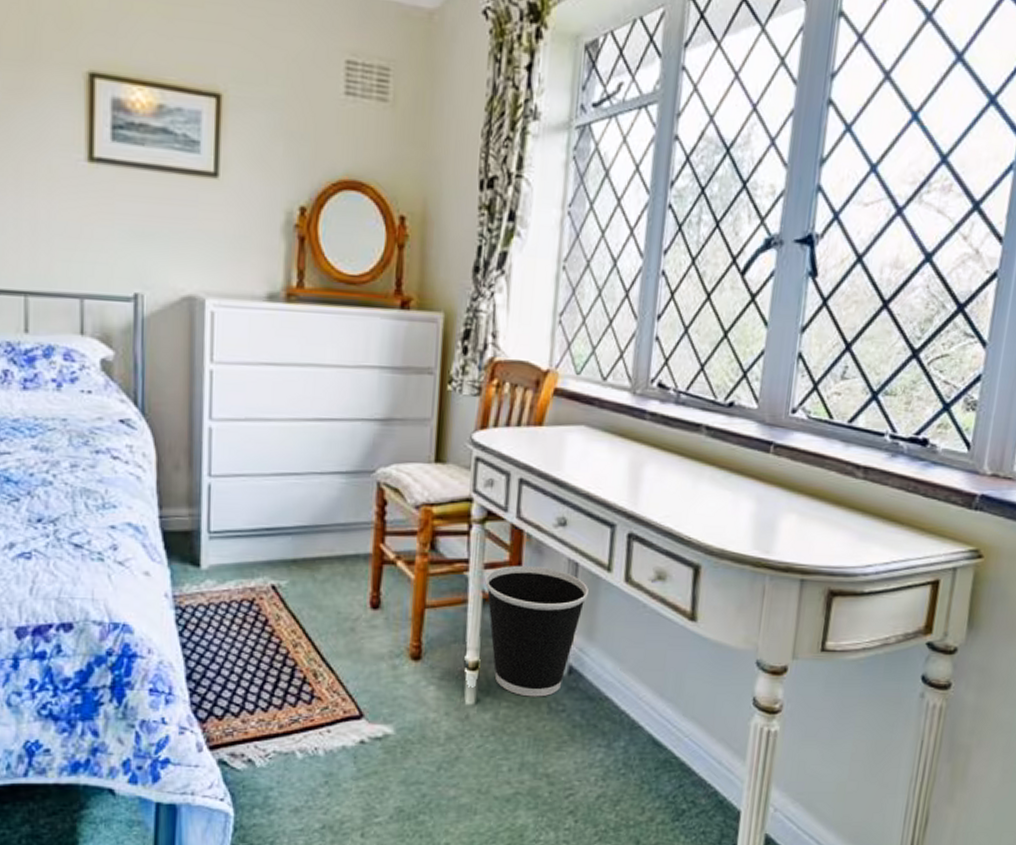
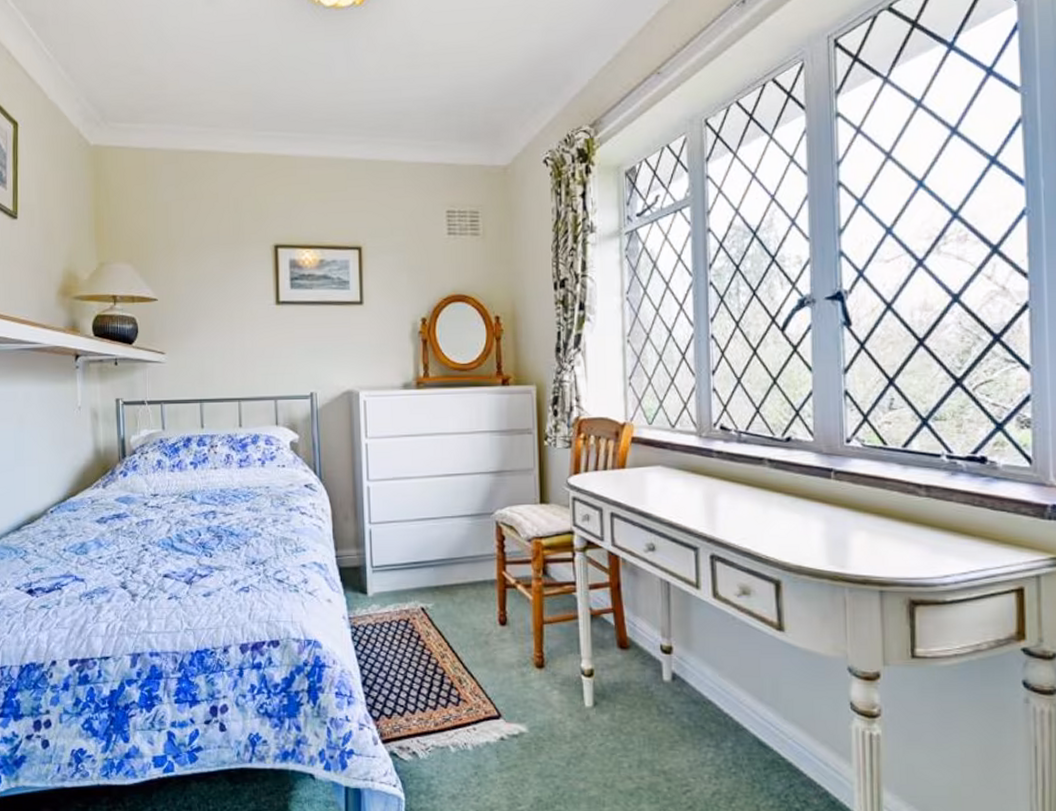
wastebasket: present [485,565,589,697] -> none [591,585,681,701]

